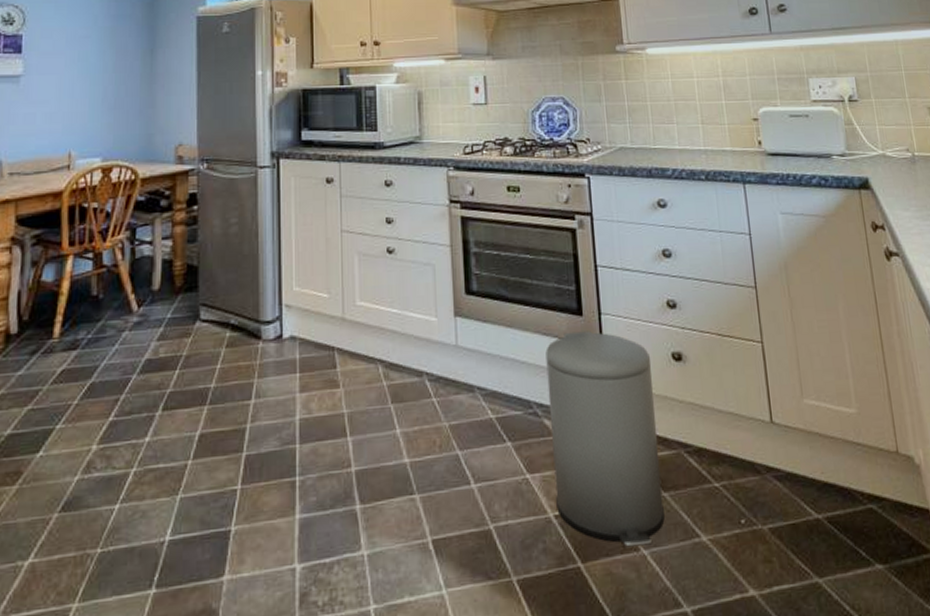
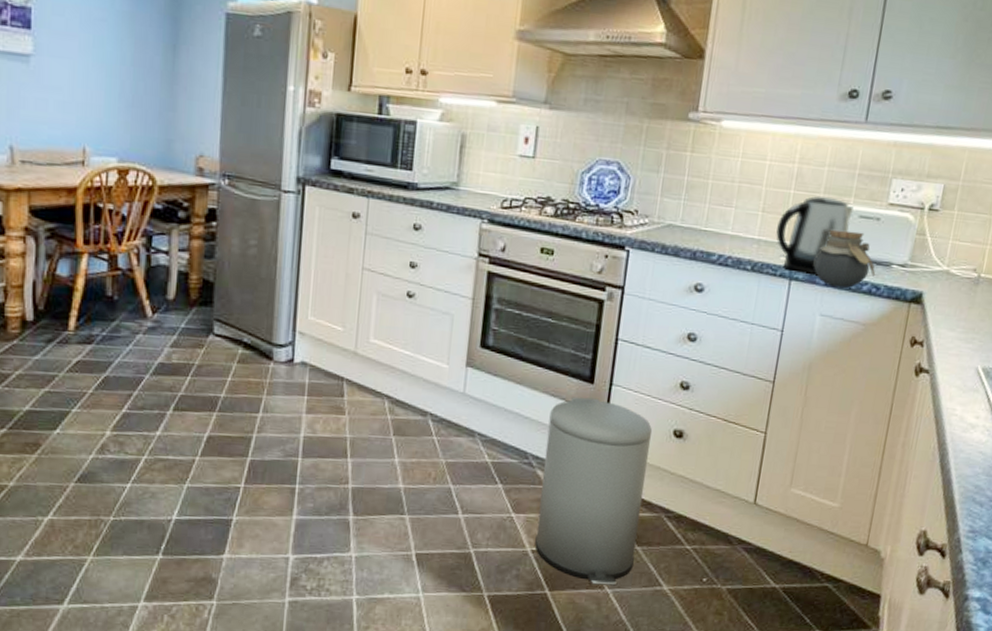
kettle: none [718,102,783,178] -> present [776,196,854,277]
jar: none [761,130,820,185] -> present [813,229,876,289]

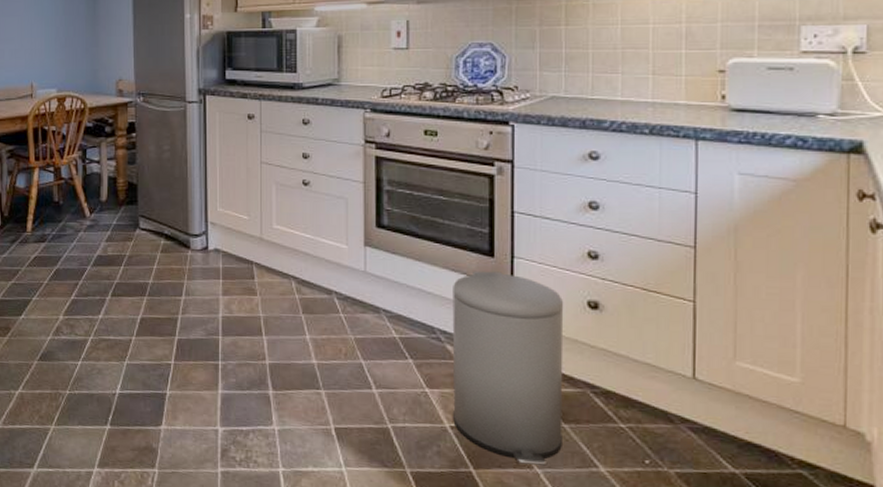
kettle: present [776,196,854,277] -> none [672,52,759,135]
jar: present [813,229,876,289] -> none [721,84,799,145]

